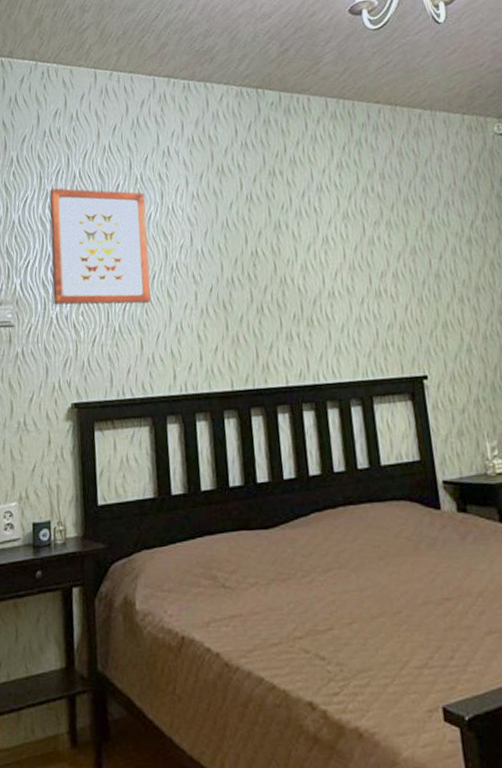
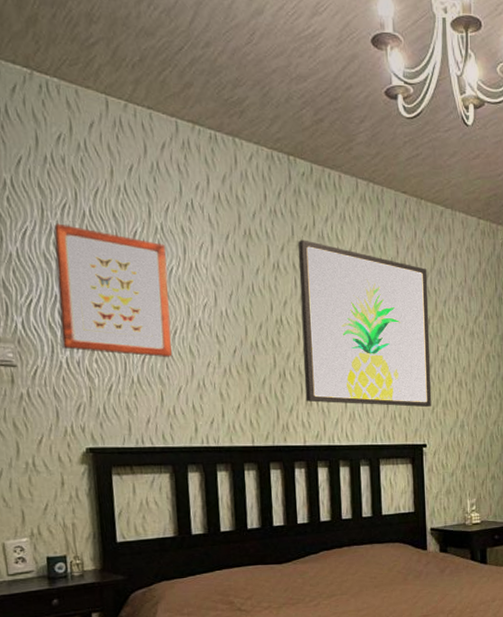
wall art: none [270,167,430,337] -> present [298,240,432,408]

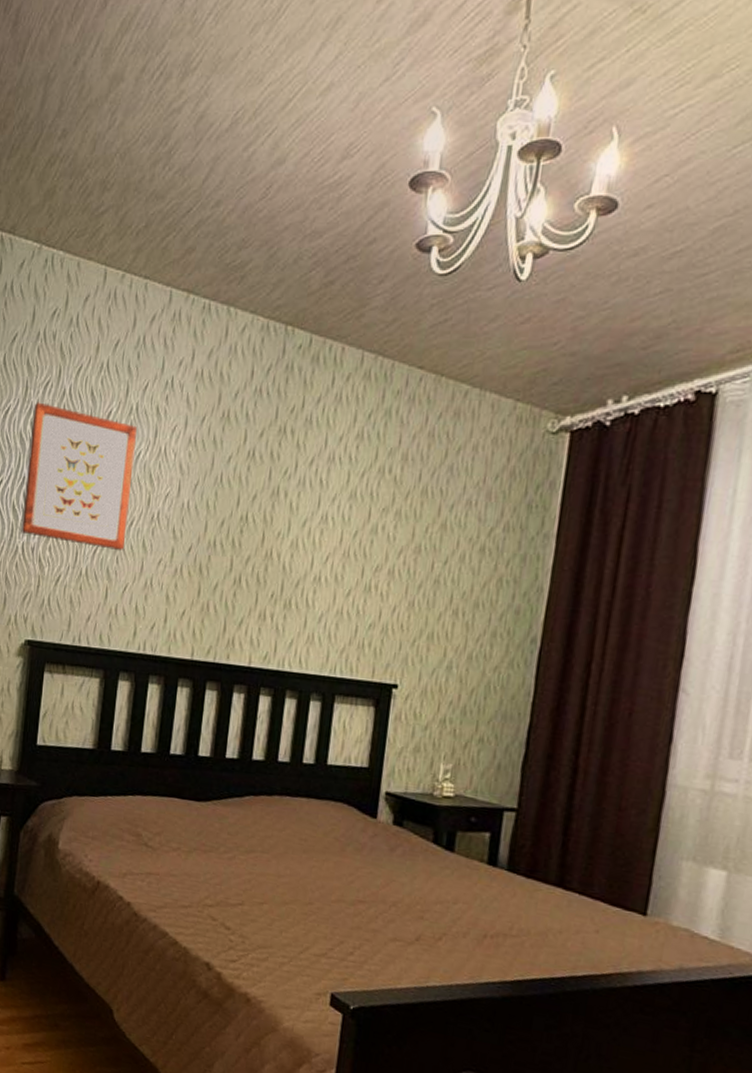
wall art: present [298,240,432,408] -> none [259,424,435,639]

